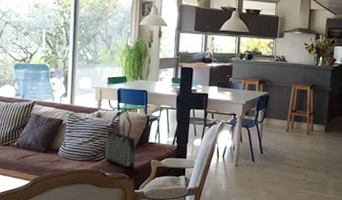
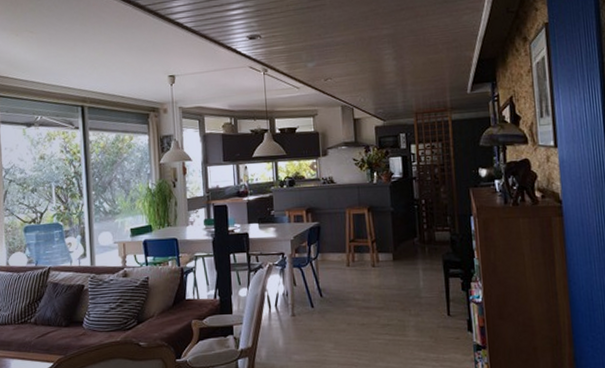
tote bag: present [105,110,136,169] -> none [136,264,174,334]

